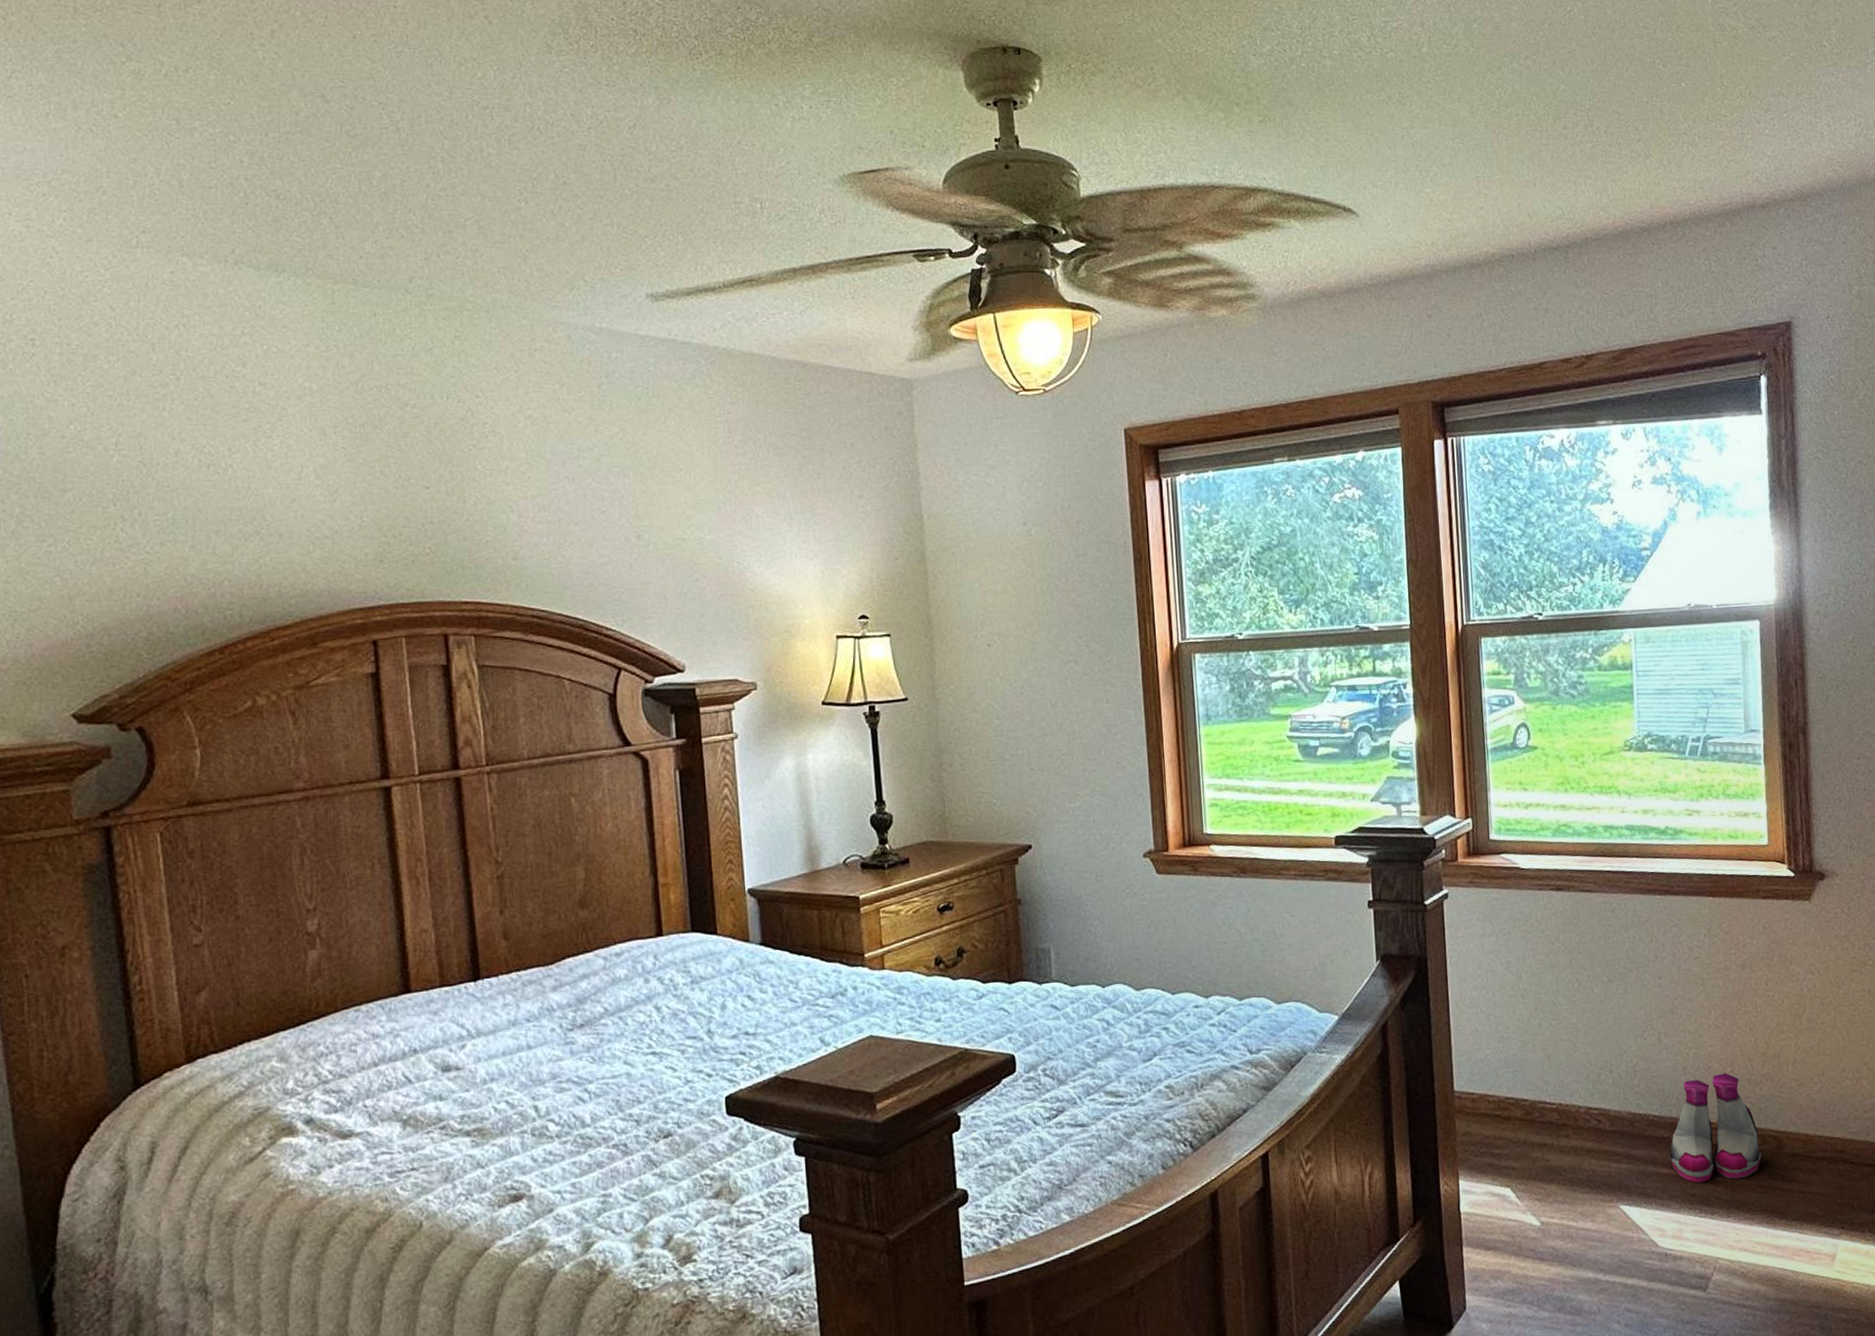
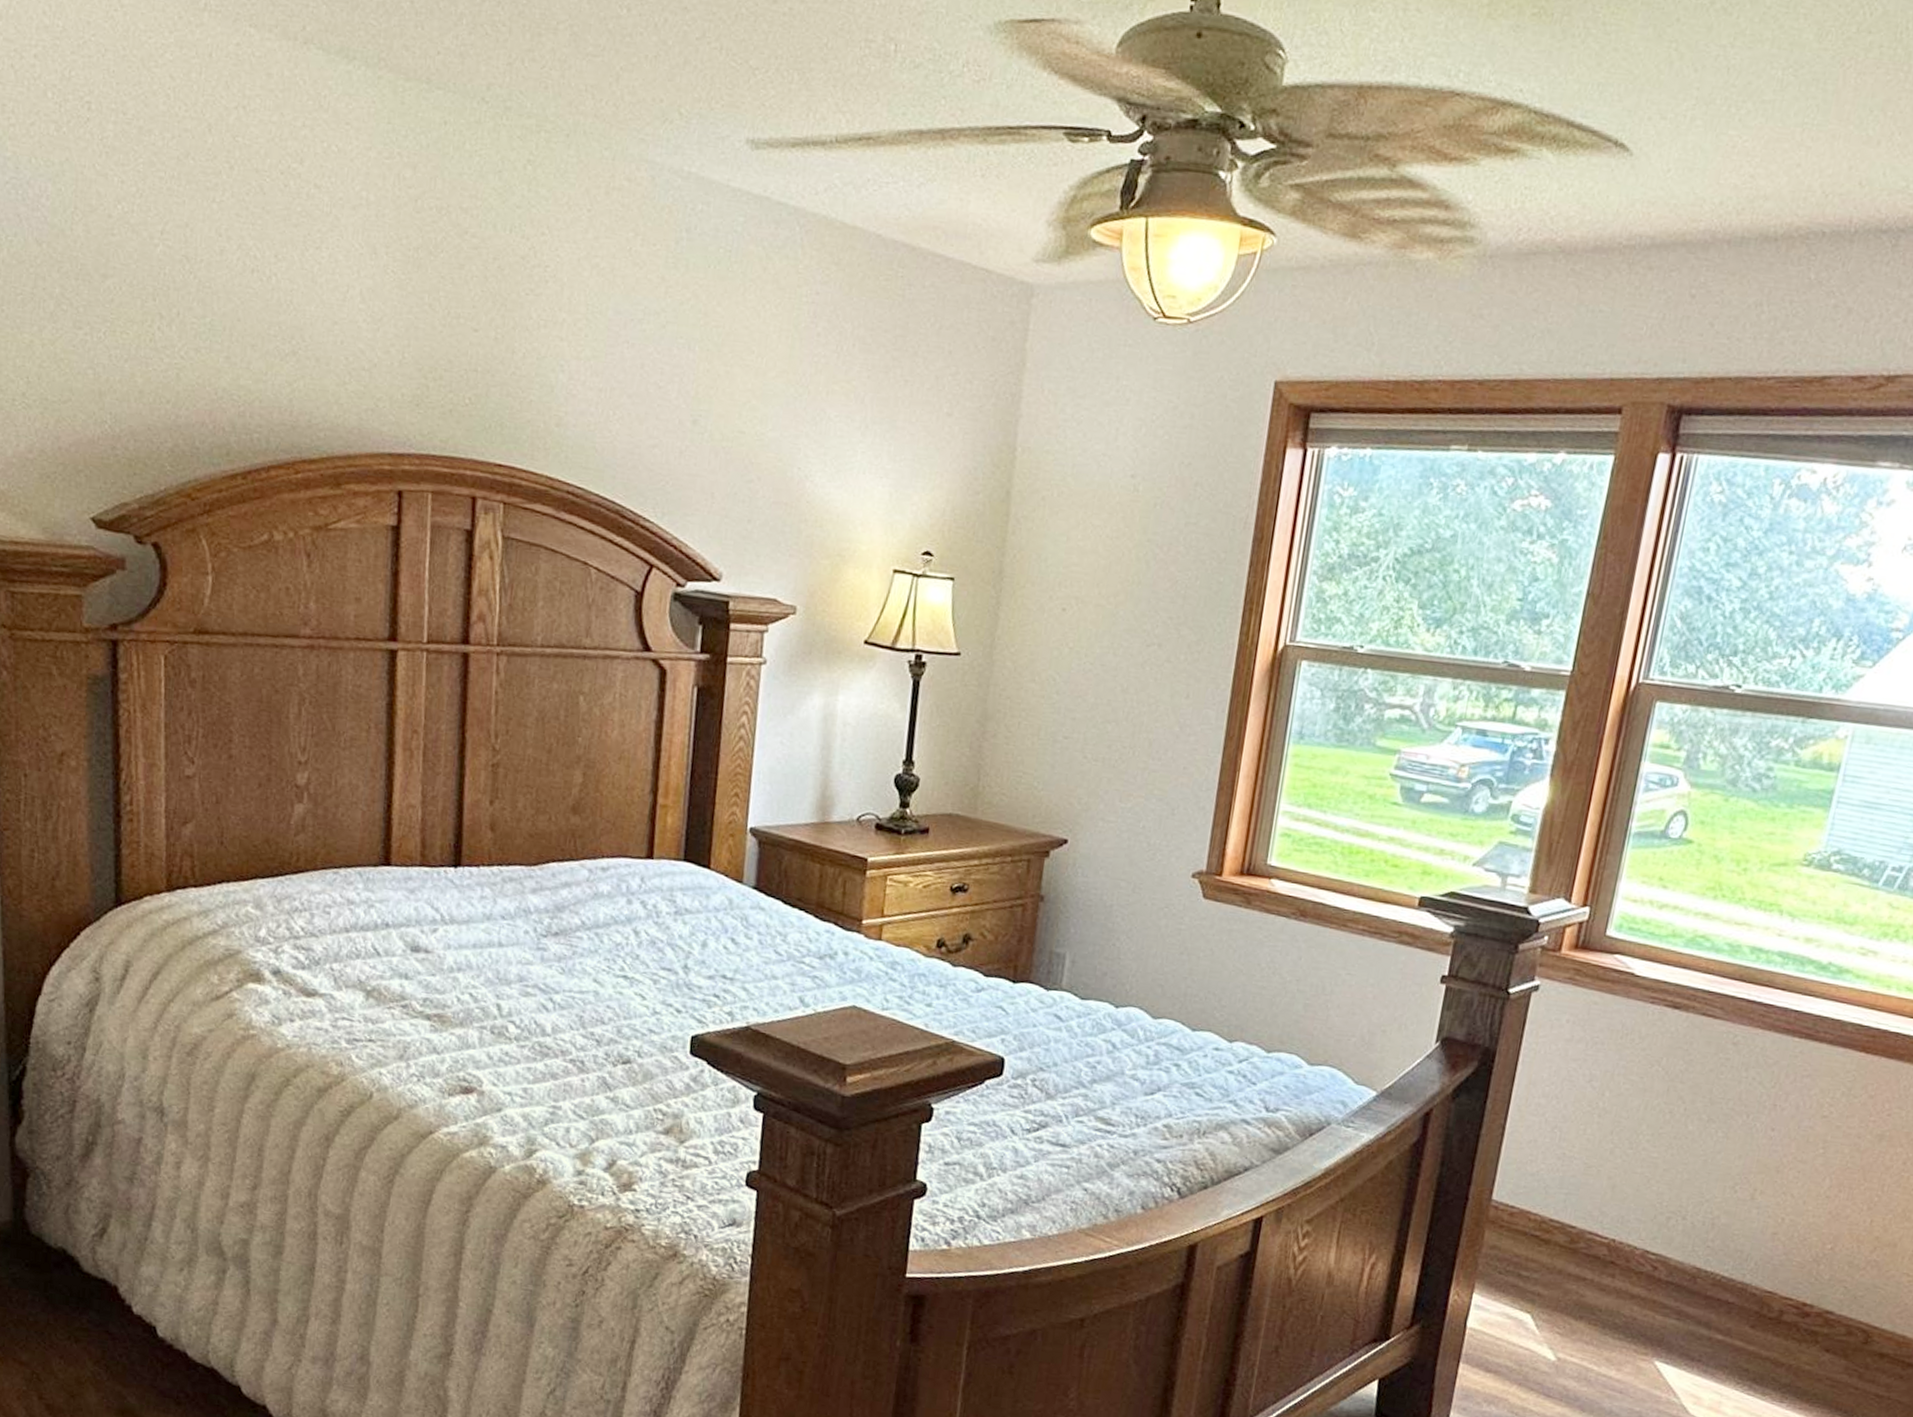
boots: present [1669,1073,1762,1183] -> none [1728,1248,1846,1366]

